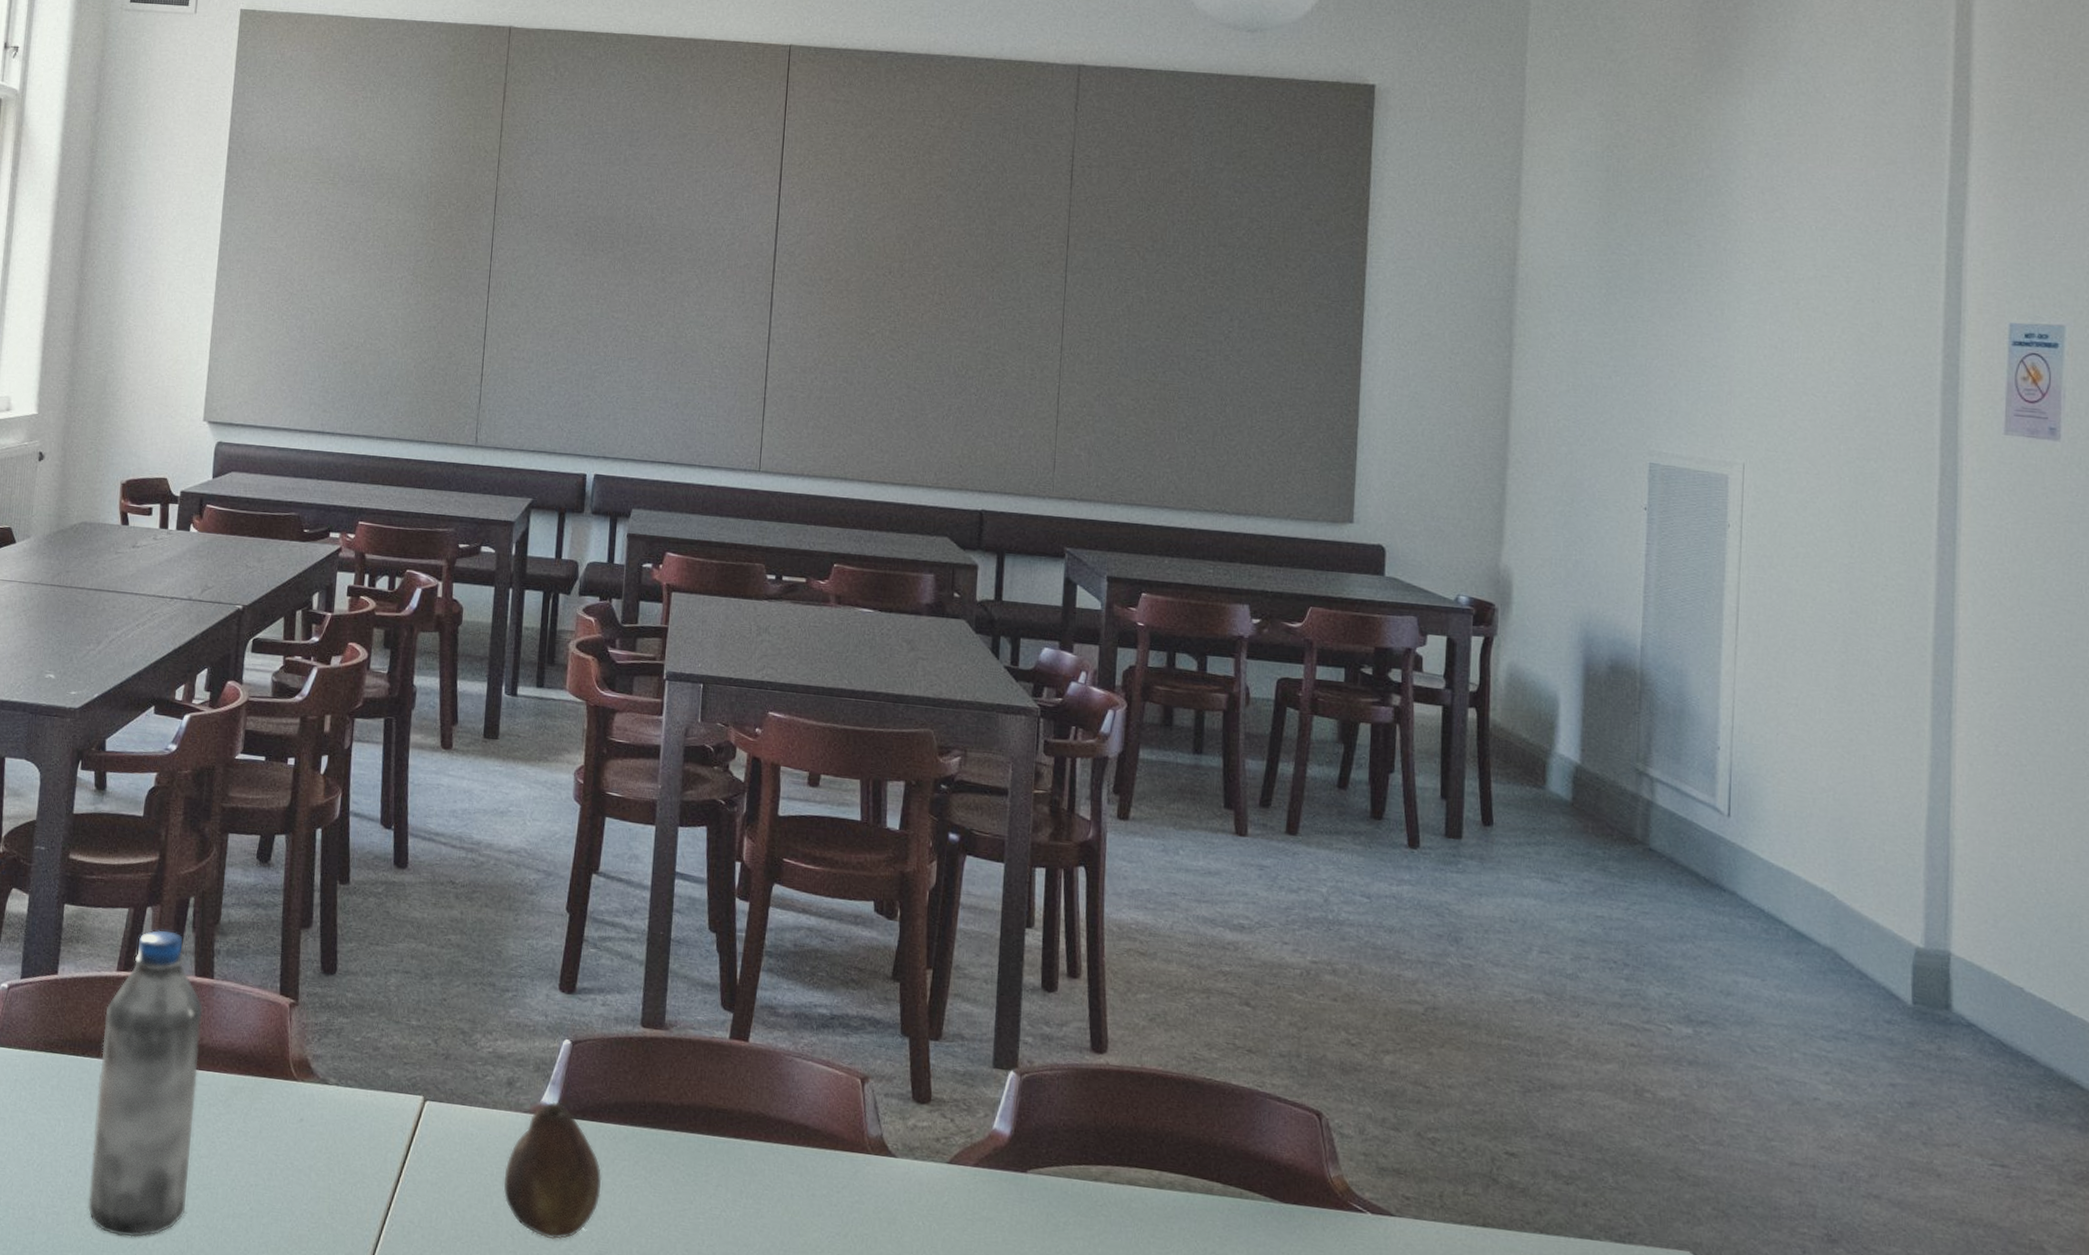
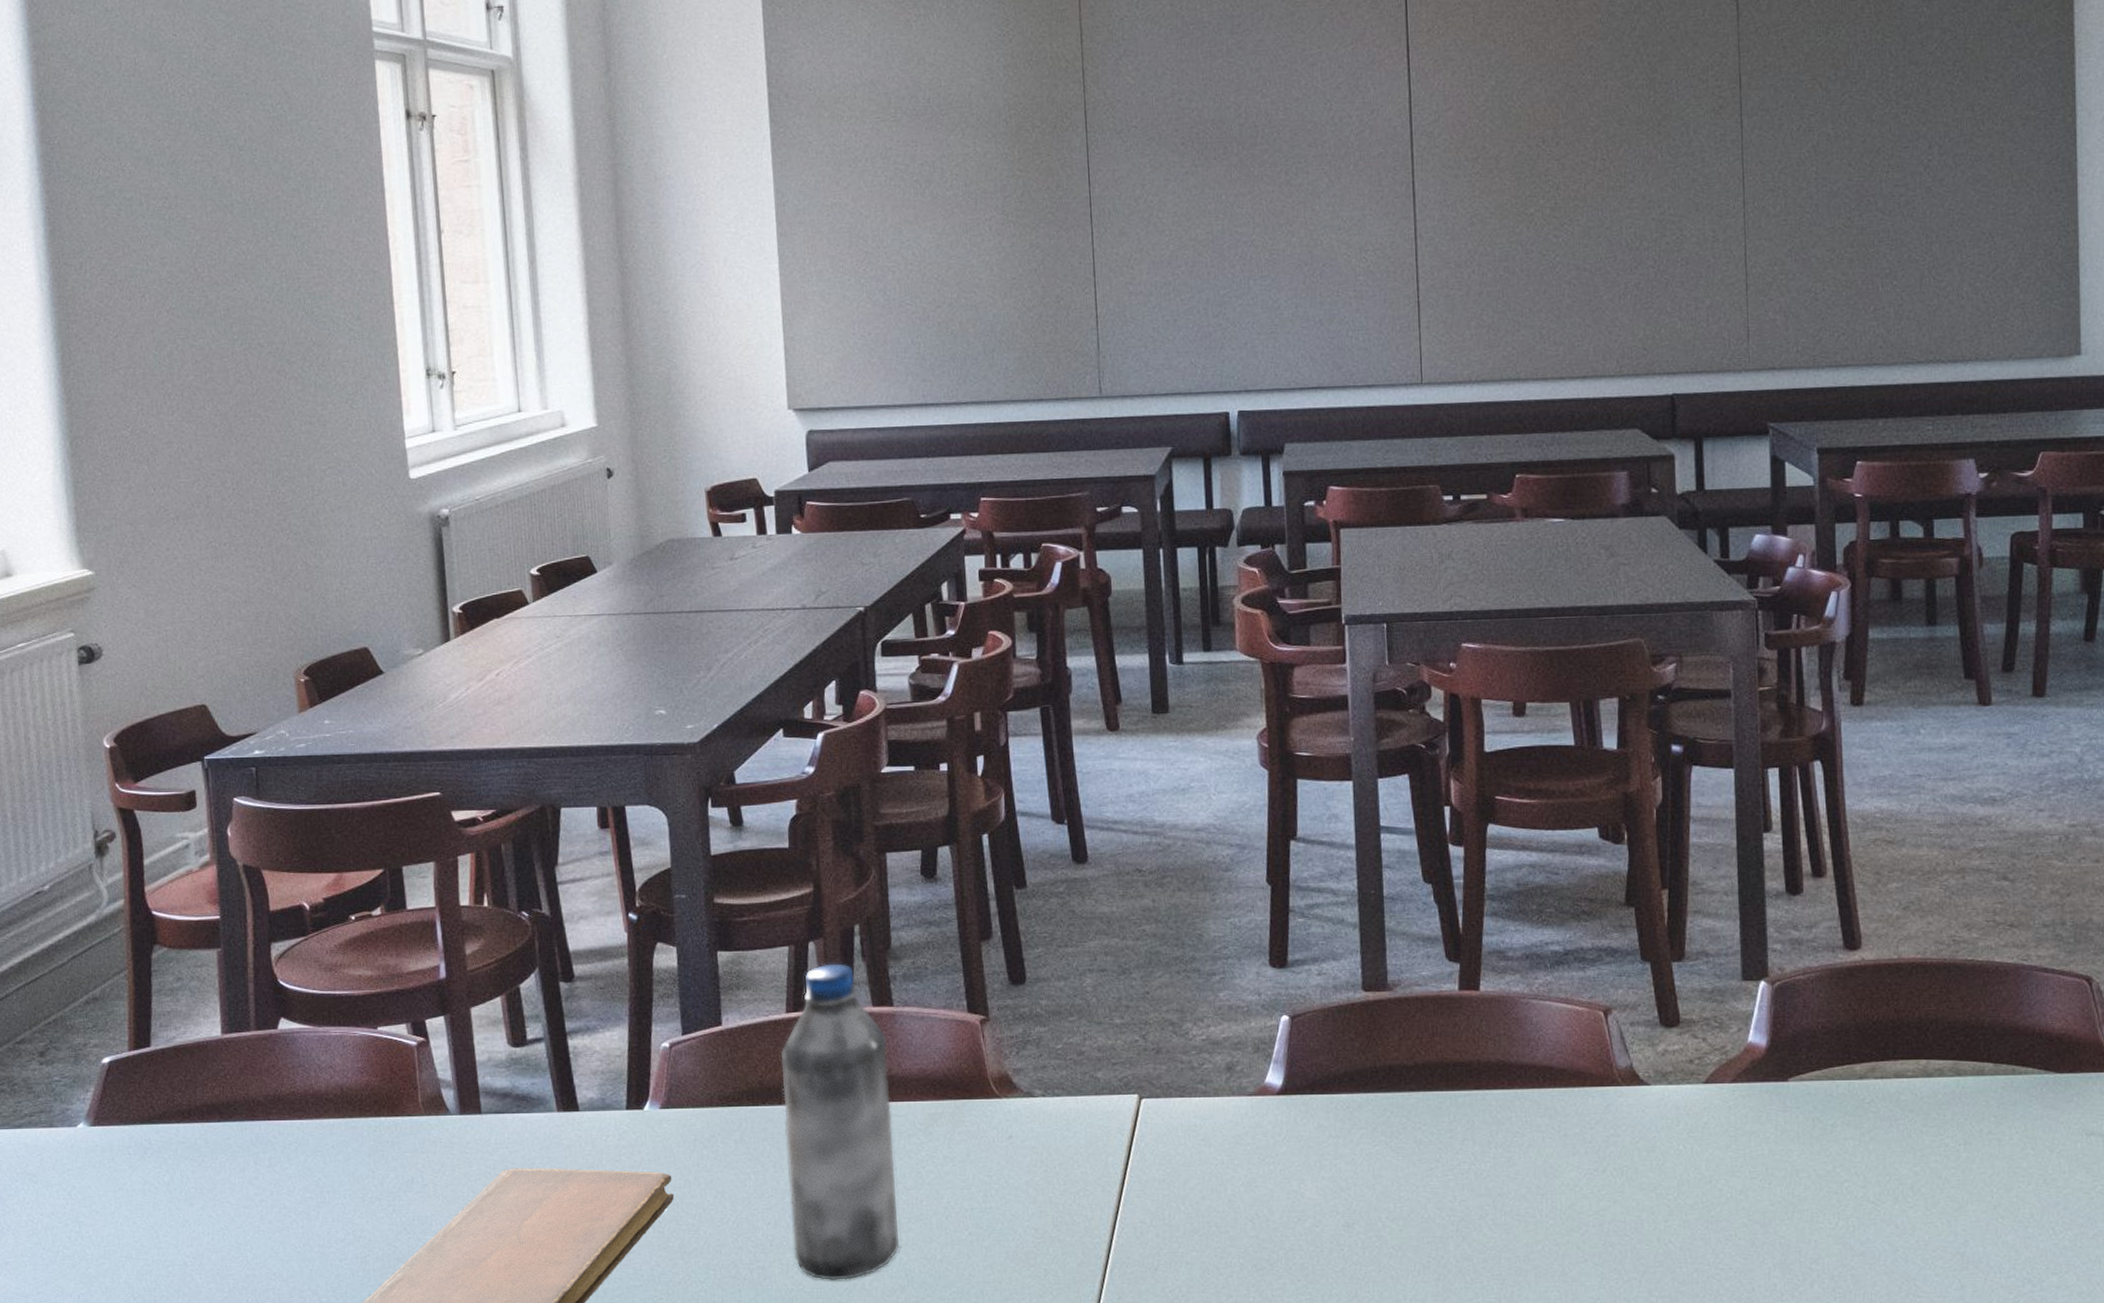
fruit: present [503,1101,602,1240] -> none [1235,1080,1341,1219]

